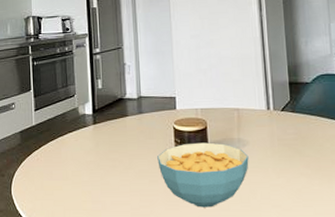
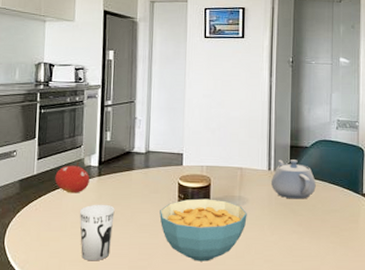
fruit: none [52,111,85,142] -> present [55,162,90,194]
cup: none [78,152,113,209] -> present [79,204,115,261]
teapot: none [272,97,322,139] -> present [271,159,316,199]

